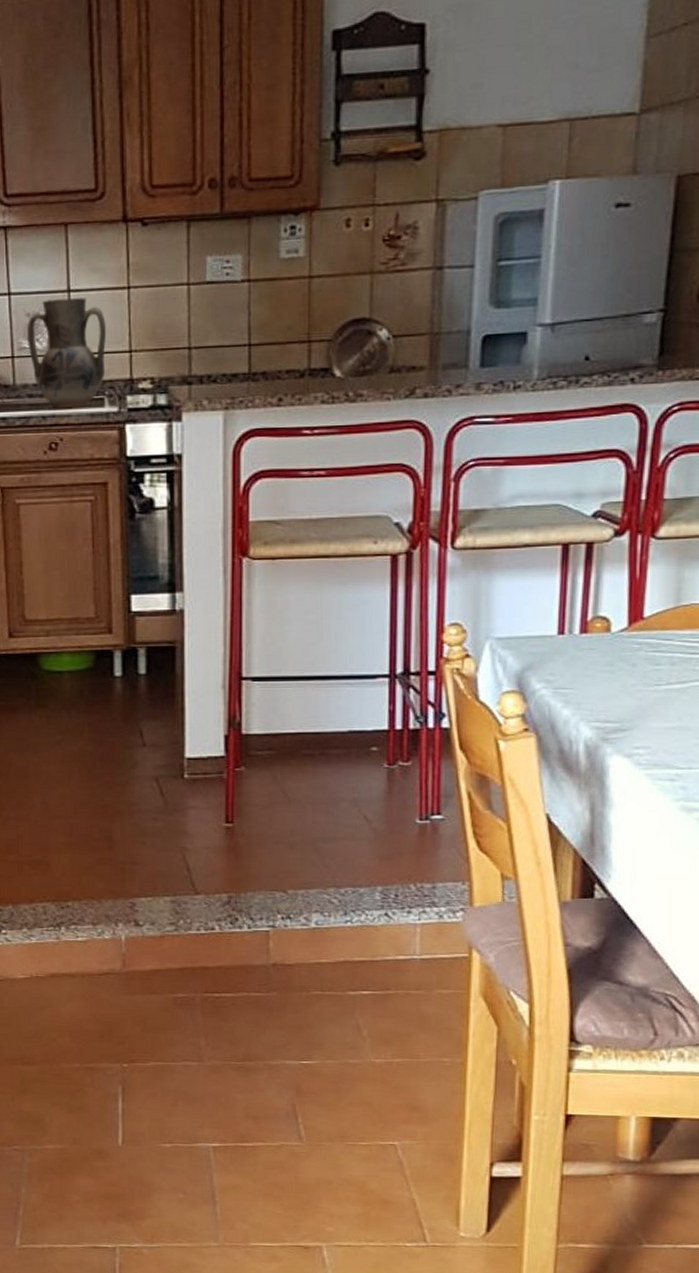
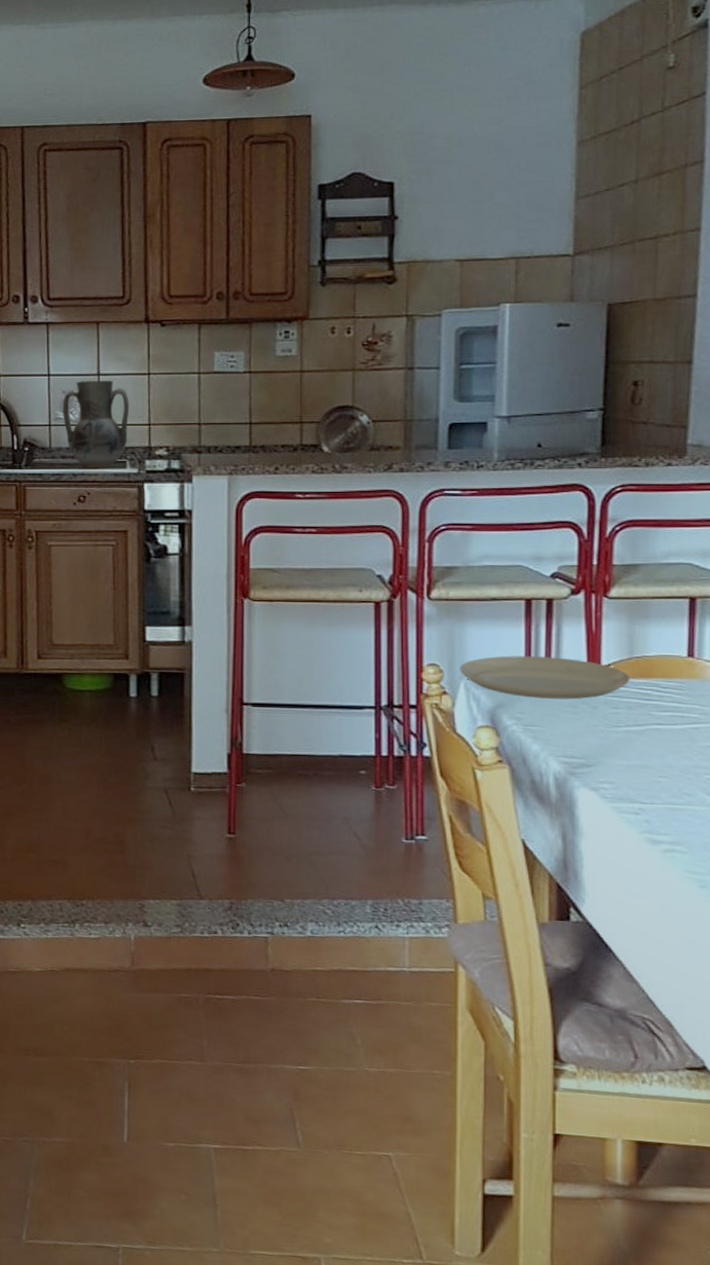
plate: none [485,609,675,657] -> present [460,655,630,699]

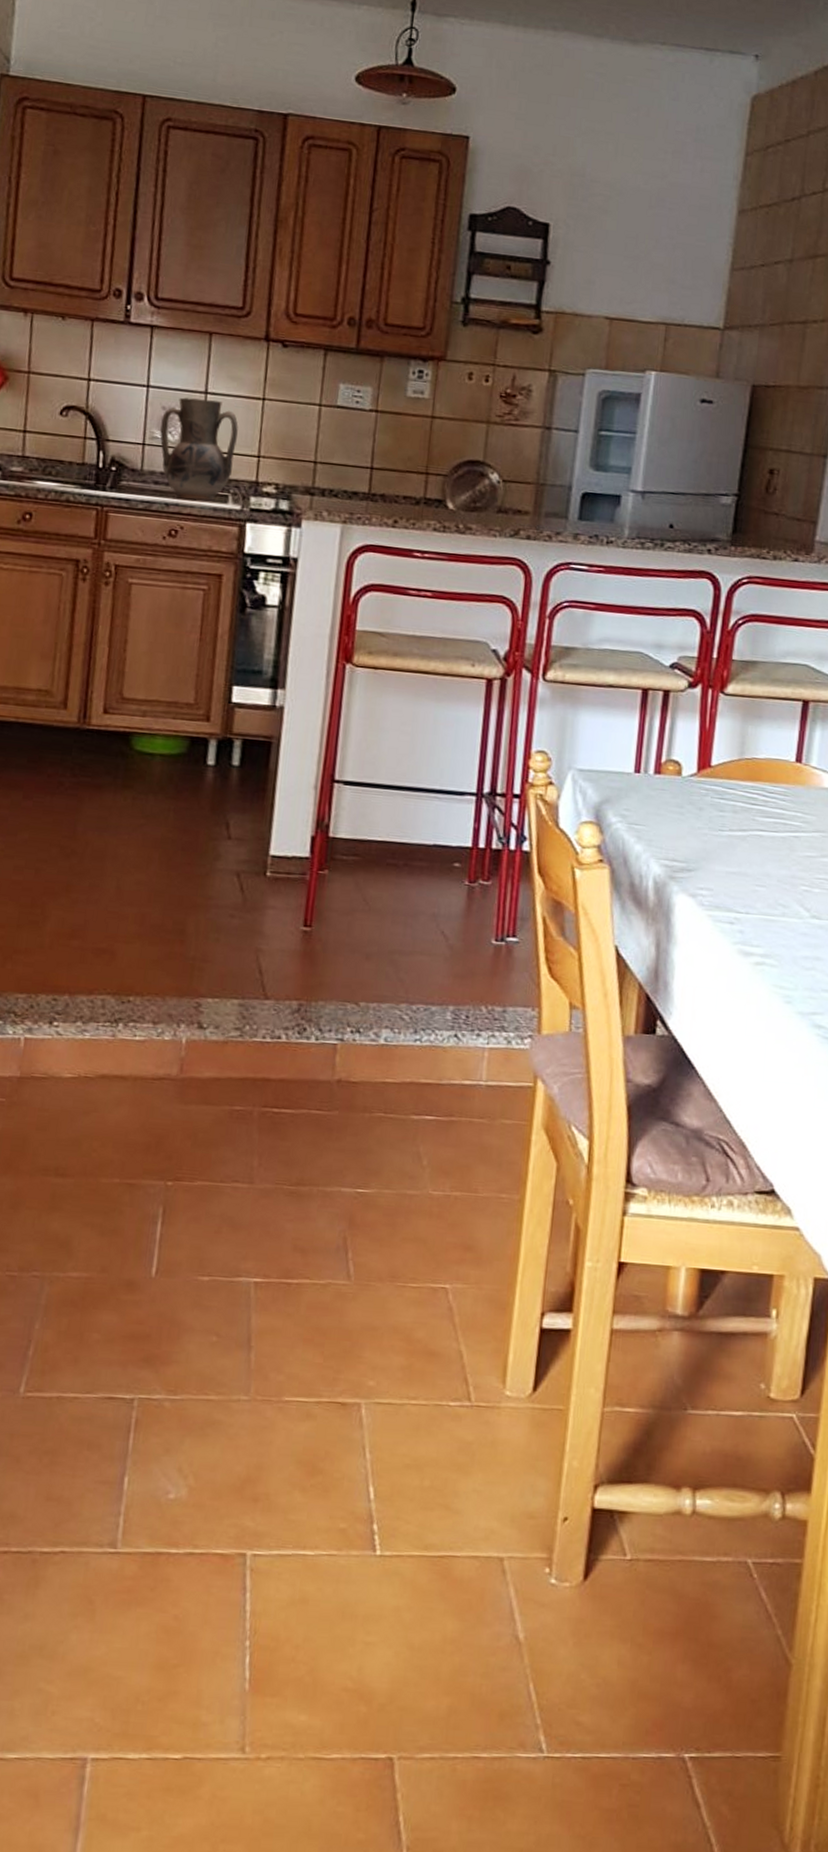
plate: present [460,655,630,699] -> none [568,747,738,799]

